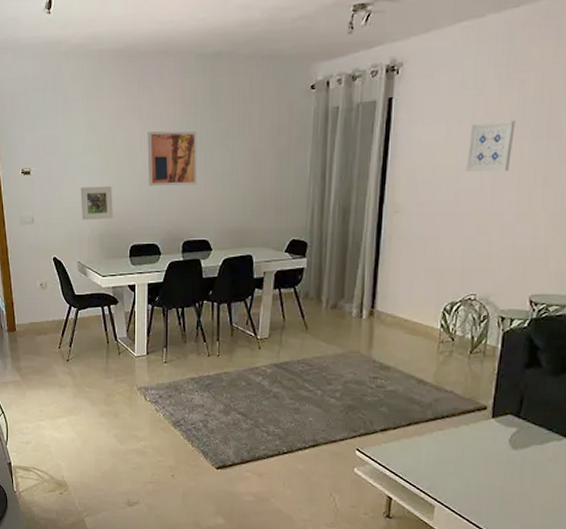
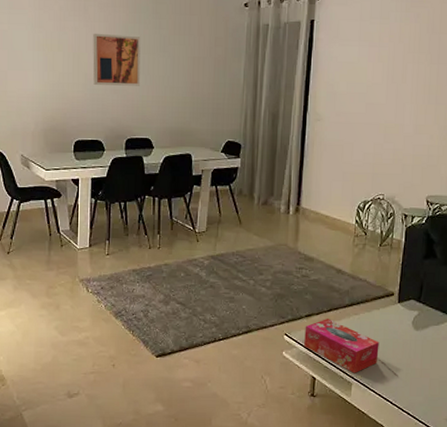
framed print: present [80,185,113,221] -> none [25,82,58,115]
tissue box: none [379,434,468,495] -> present [304,319,379,373]
wall art: present [465,120,516,173] -> none [374,47,413,90]

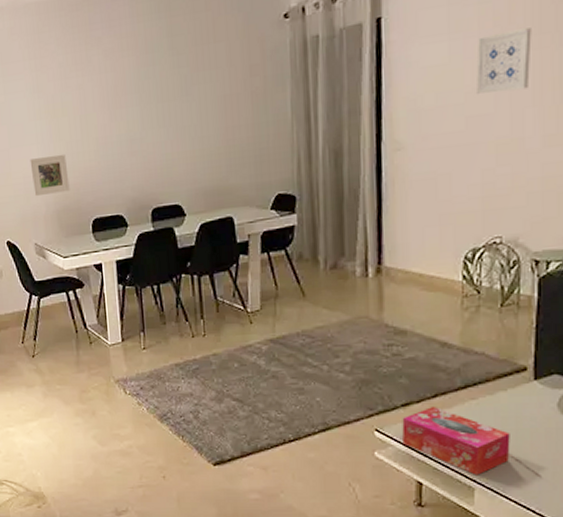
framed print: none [25,82,58,115] -> present [29,153,70,197]
wall art: present [93,33,141,86] -> none [100,82,161,150]
wall art: none [374,47,413,90] -> present [475,28,532,95]

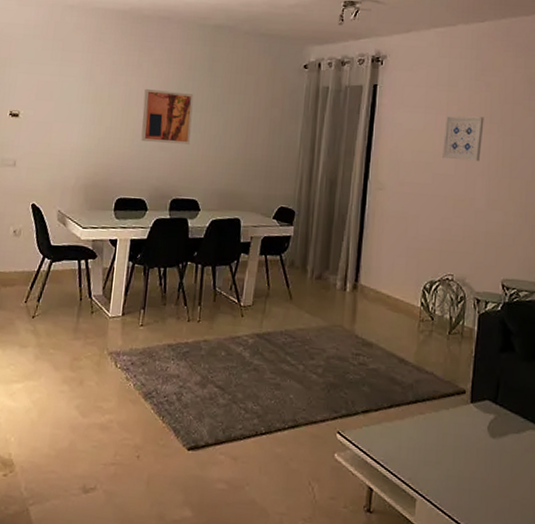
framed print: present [29,153,70,197] -> none [68,135,103,170]
wall art: none [100,82,161,150] -> present [141,88,194,144]
tissue box: present [402,407,510,475] -> none [360,416,449,487]

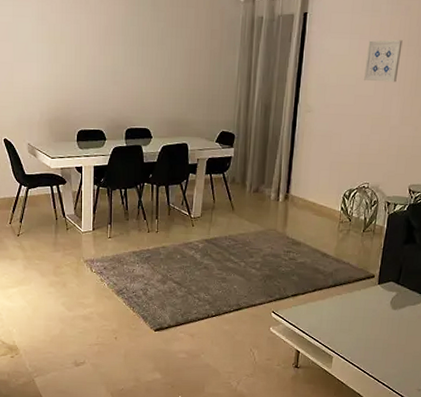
wall art: present [141,88,194,144] -> none [94,25,140,78]

